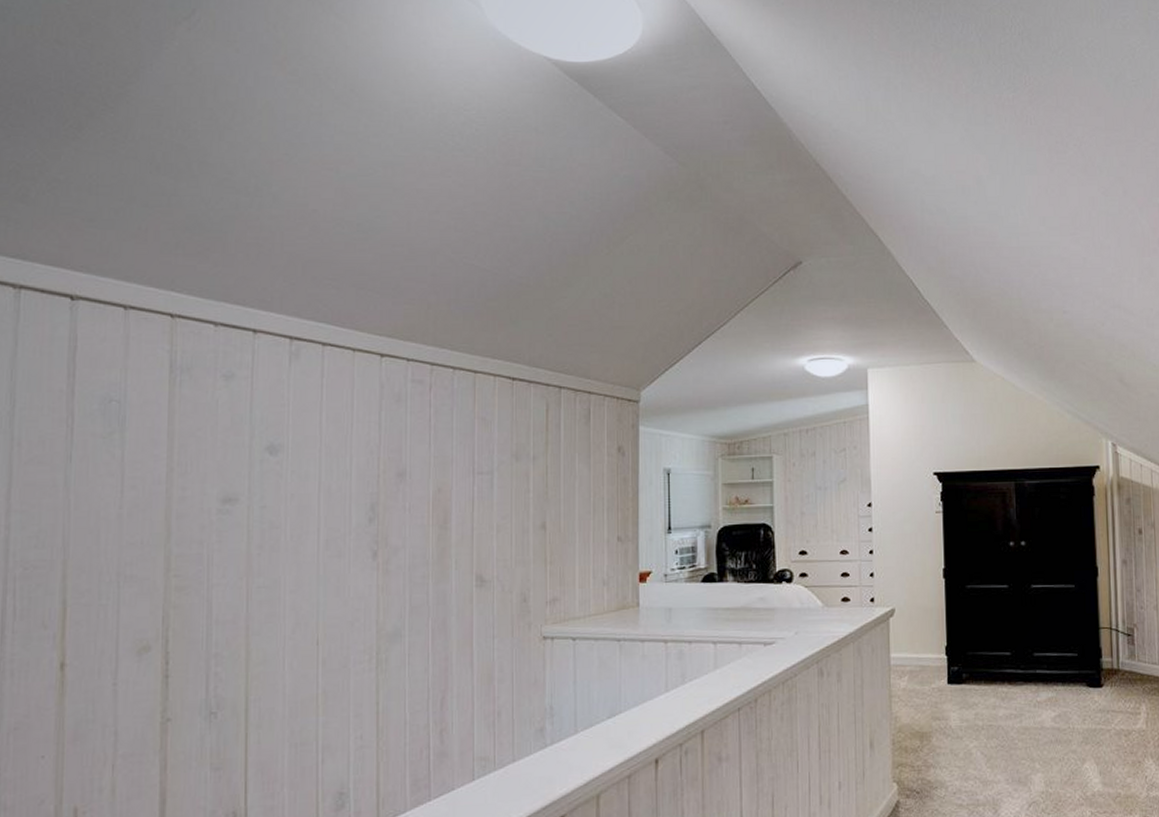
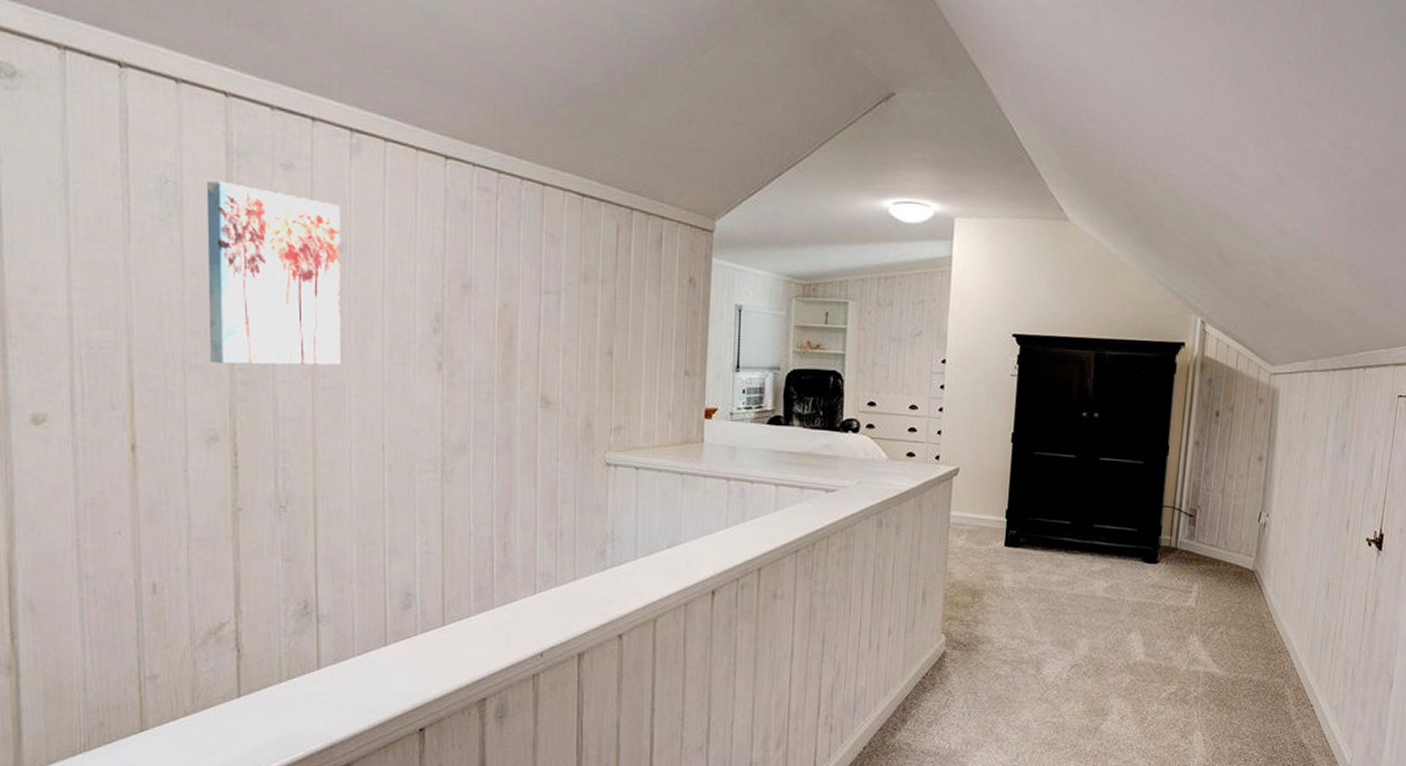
wall art: none [144,396,279,573] -> present [206,180,341,366]

